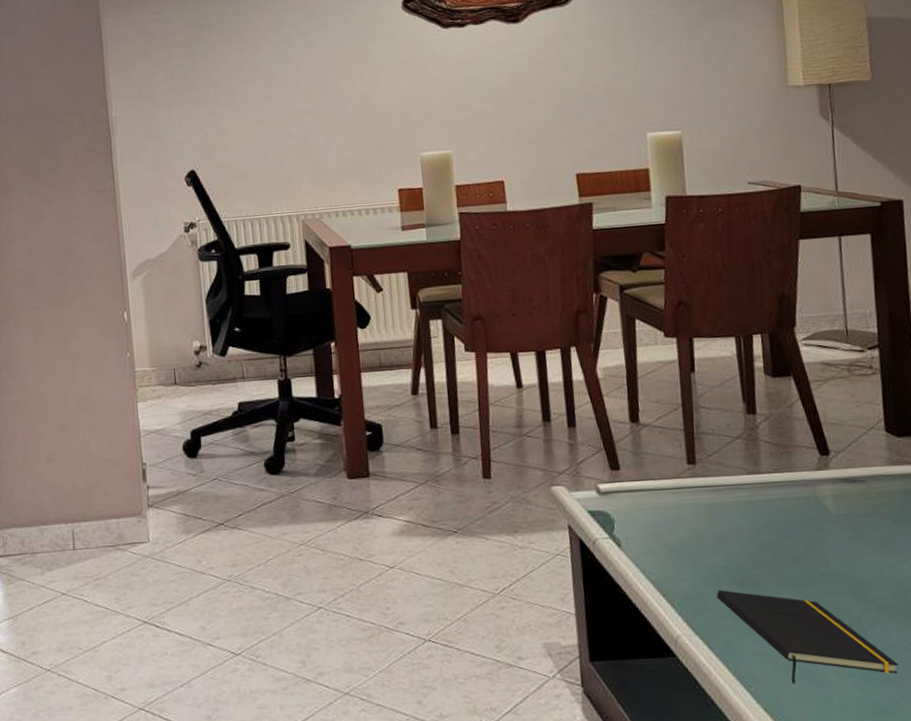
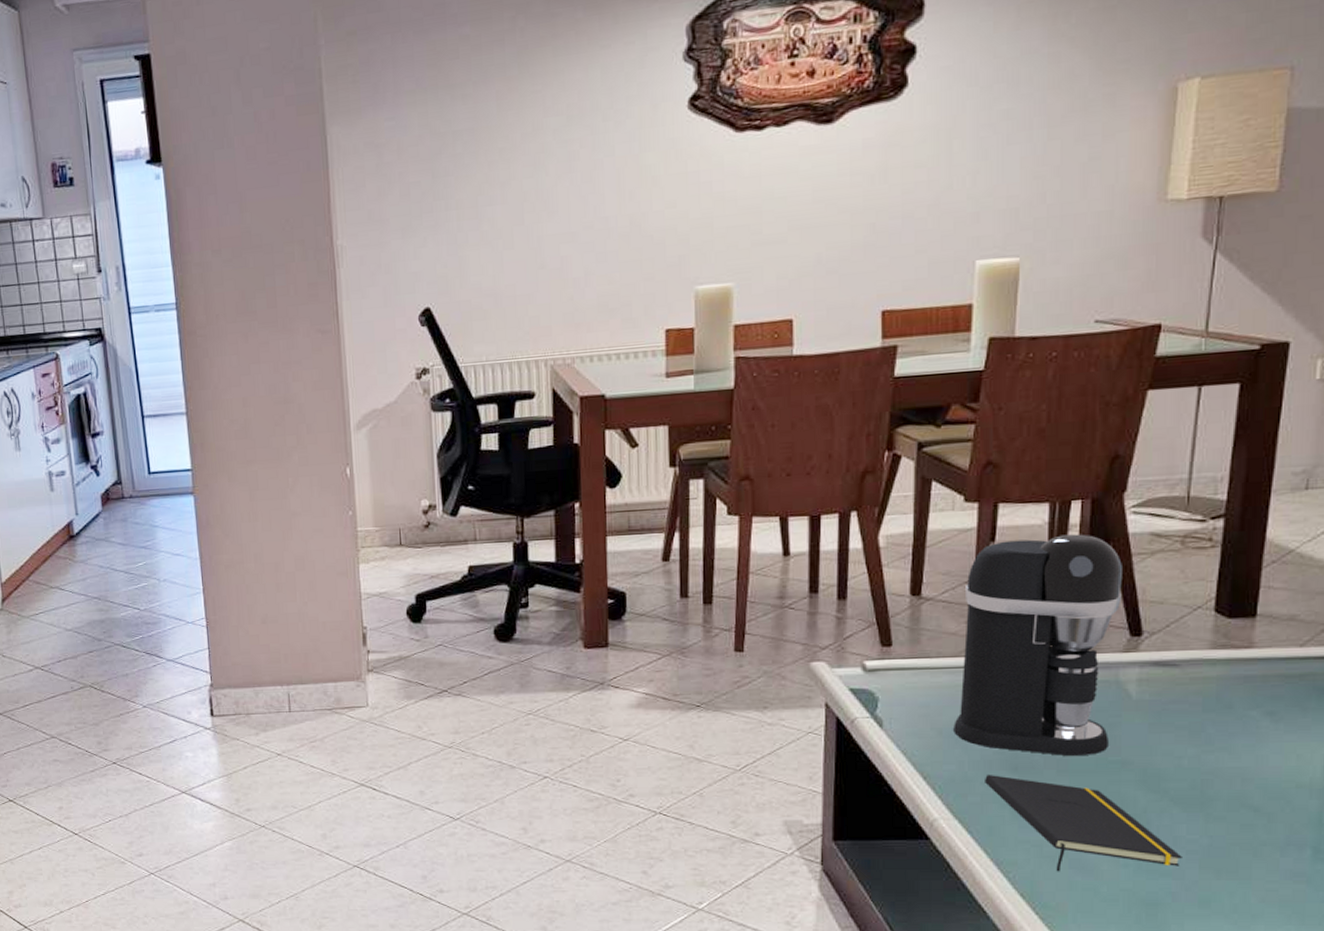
coffee maker: none [676,364,818,570] -> present [954,534,1122,756]

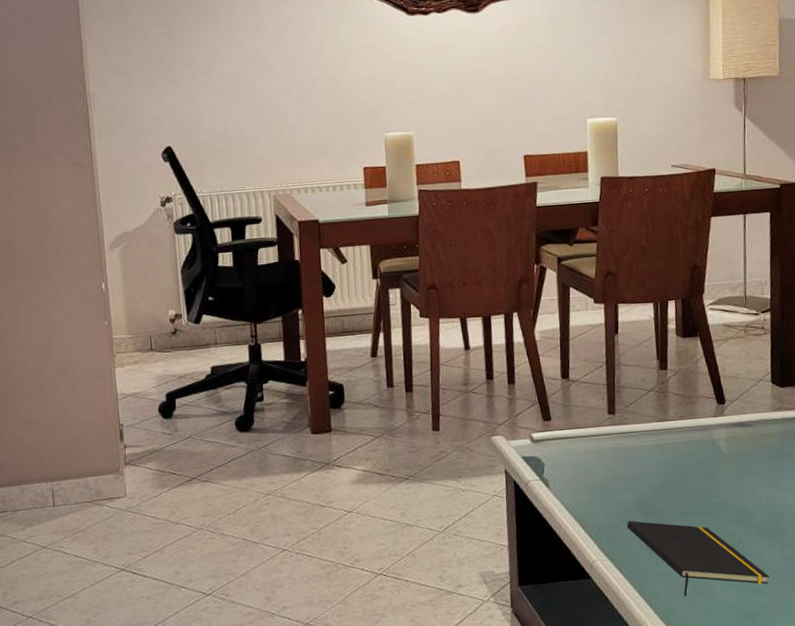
coffee maker: present [954,534,1122,756] -> none [600,326,711,502]

